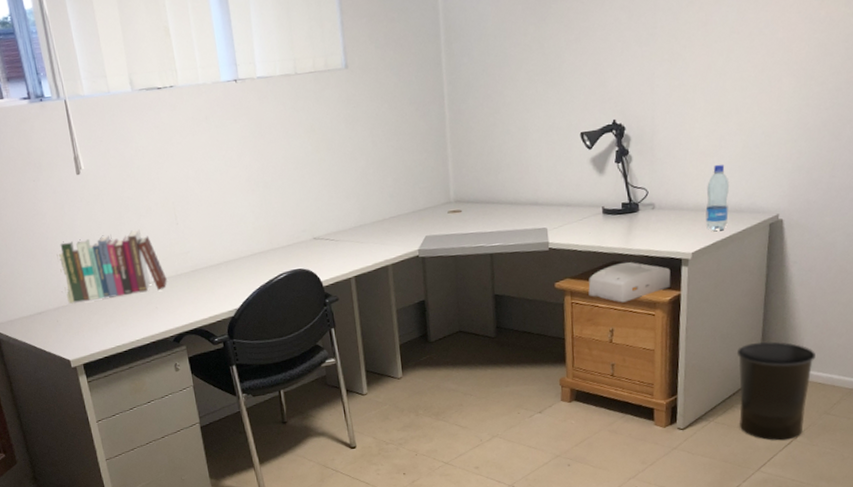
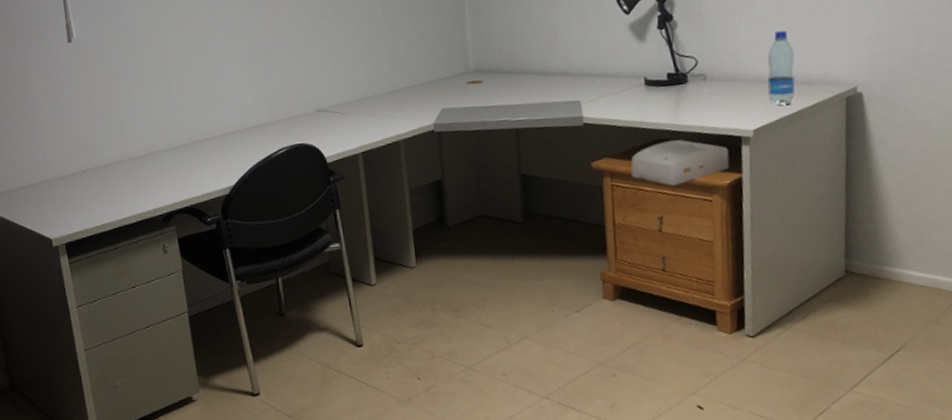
books: present [56,229,167,304] -> none [43,100,158,178]
waste bin: present [736,341,816,440] -> none [815,234,915,354]

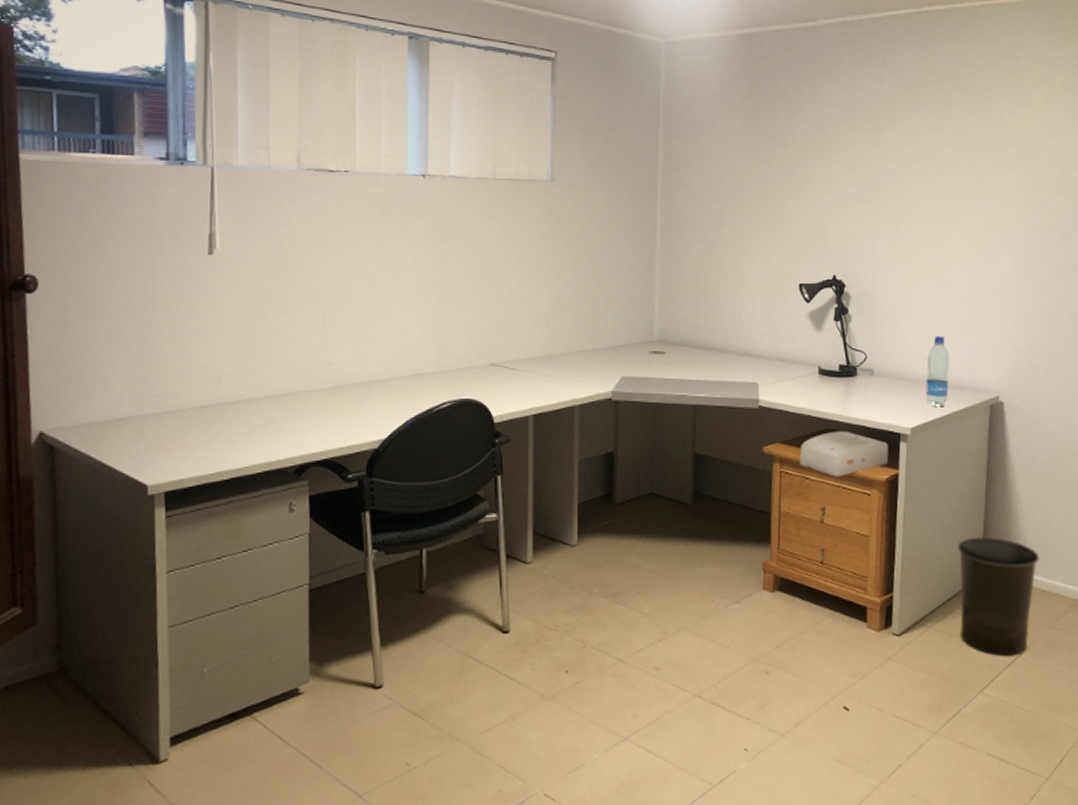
waste bin: none [815,234,915,354] -> present [957,537,1039,656]

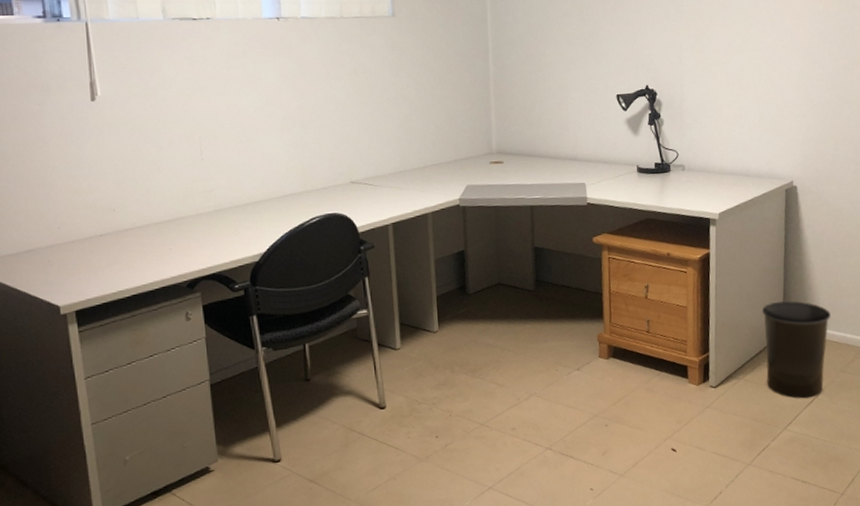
tissue dispenser: present [799,432,889,477] -> none [624,220,701,259]
bottle: present [926,335,950,407] -> none [730,132,750,194]

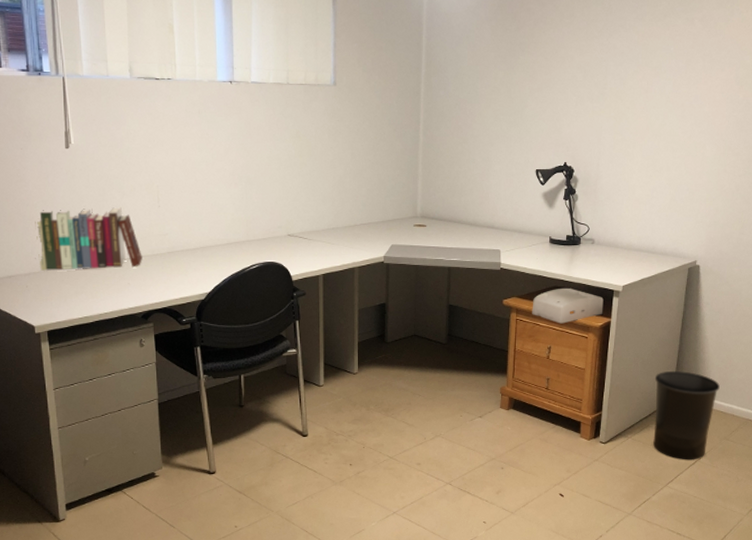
books: none [57,163,185,242] -> present [35,207,142,271]
tissue dispenser: none [624,220,701,259] -> present [532,289,604,324]

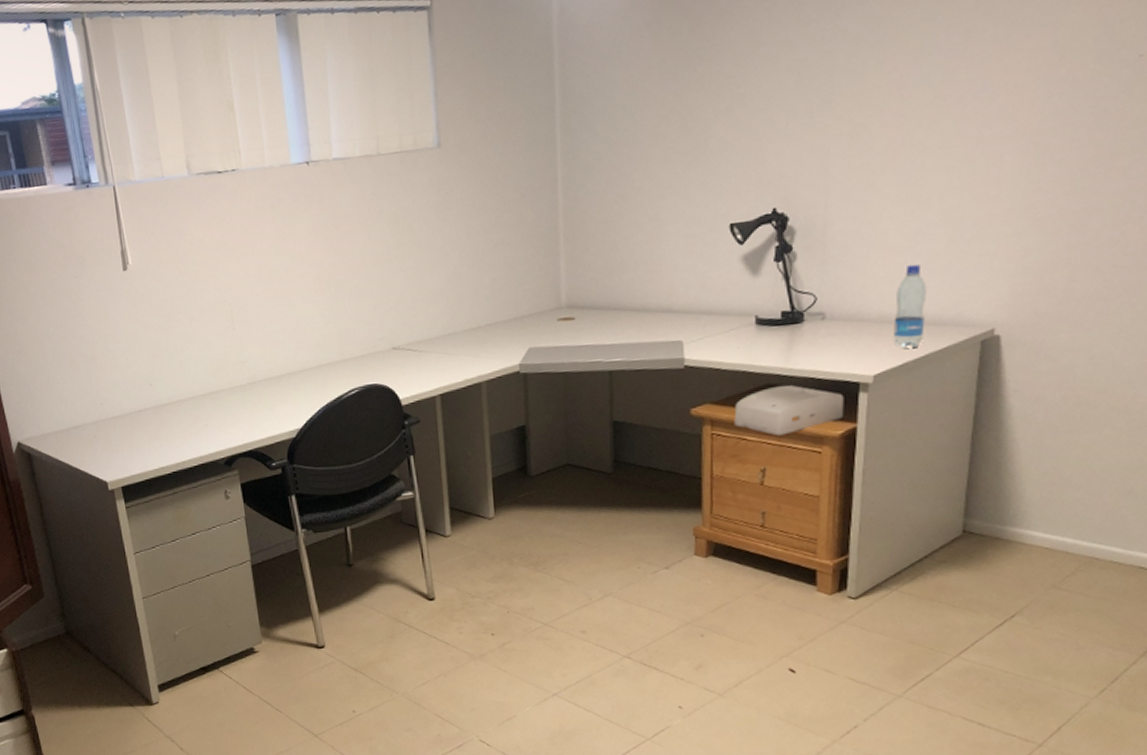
books: present [35,207,142,271] -> none [97,334,220,418]
bottle: none [636,211,658,270] -> present [894,264,928,349]
waste bin: present [653,371,720,459] -> none [931,491,1042,619]

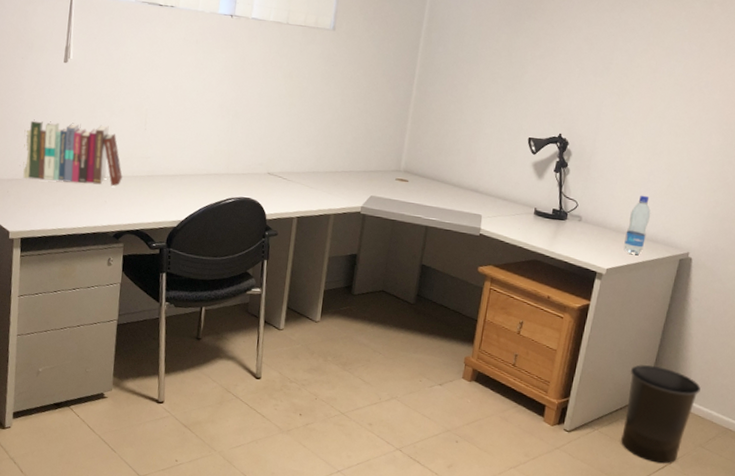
books: none [97,334,220,418] -> present [22,119,123,186]
tissue dispenser: present [734,385,844,436] -> none [507,263,585,300]
waste bin: none [931,491,1042,619] -> present [621,365,701,463]

